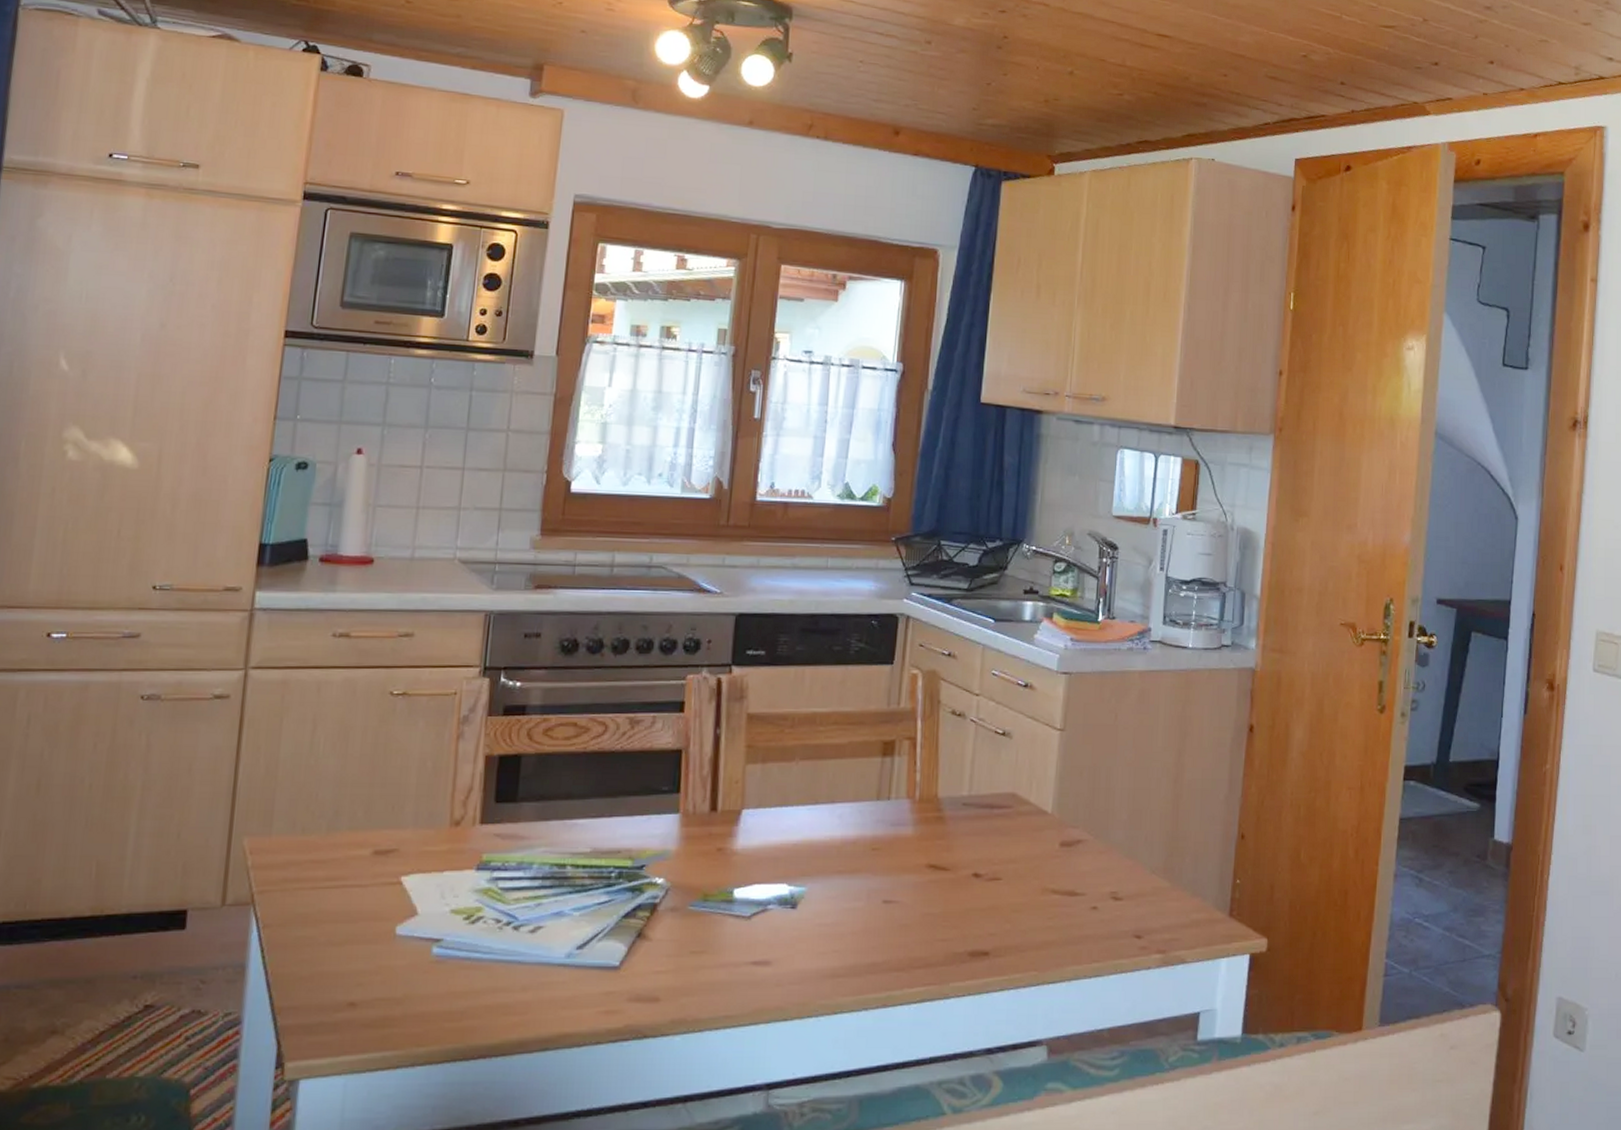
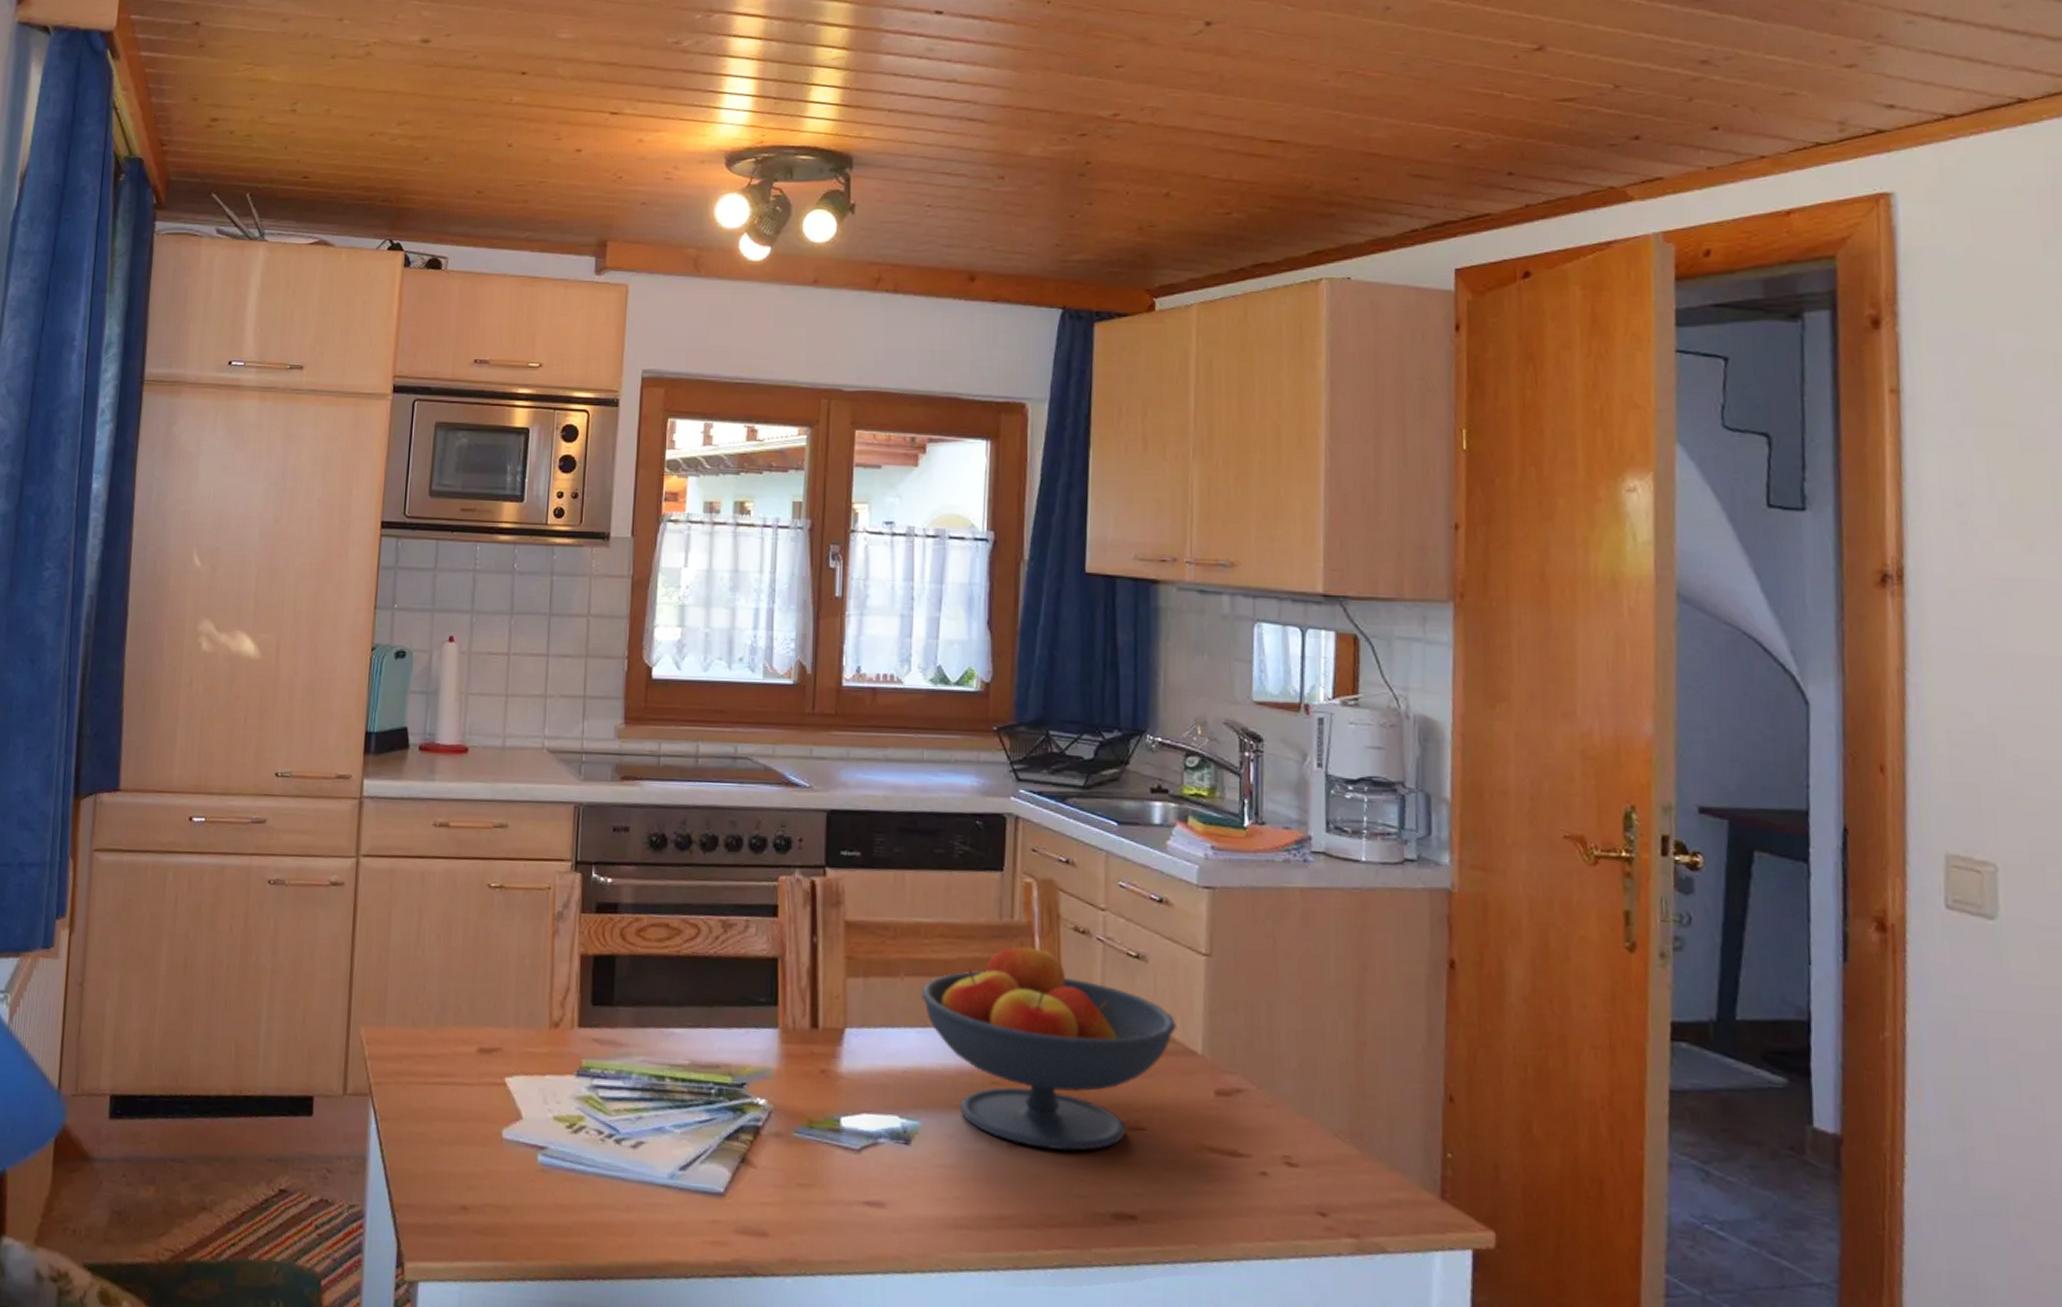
fruit bowl: none [814,724,1032,903] -> present [922,940,1176,1151]

